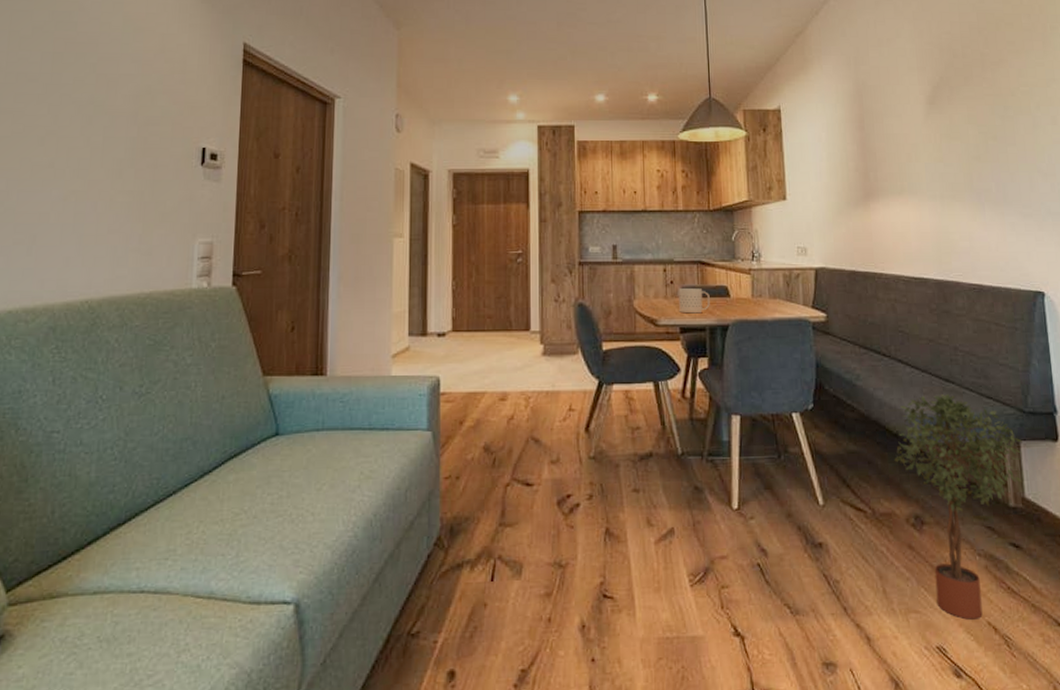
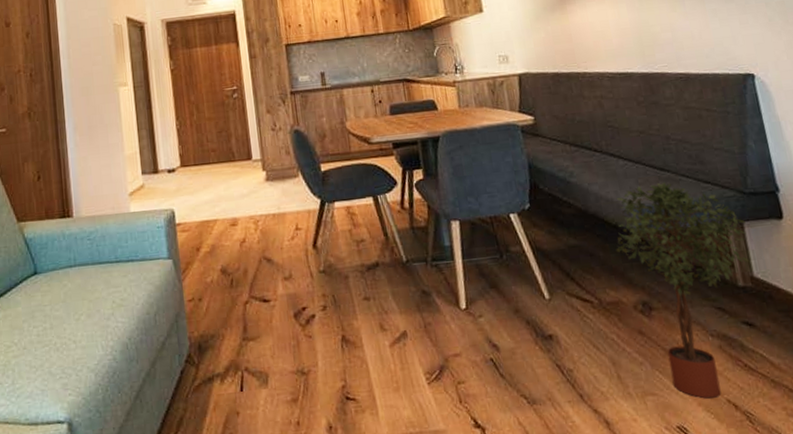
mug: present [678,287,710,314] -> none [387,104,419,130]

